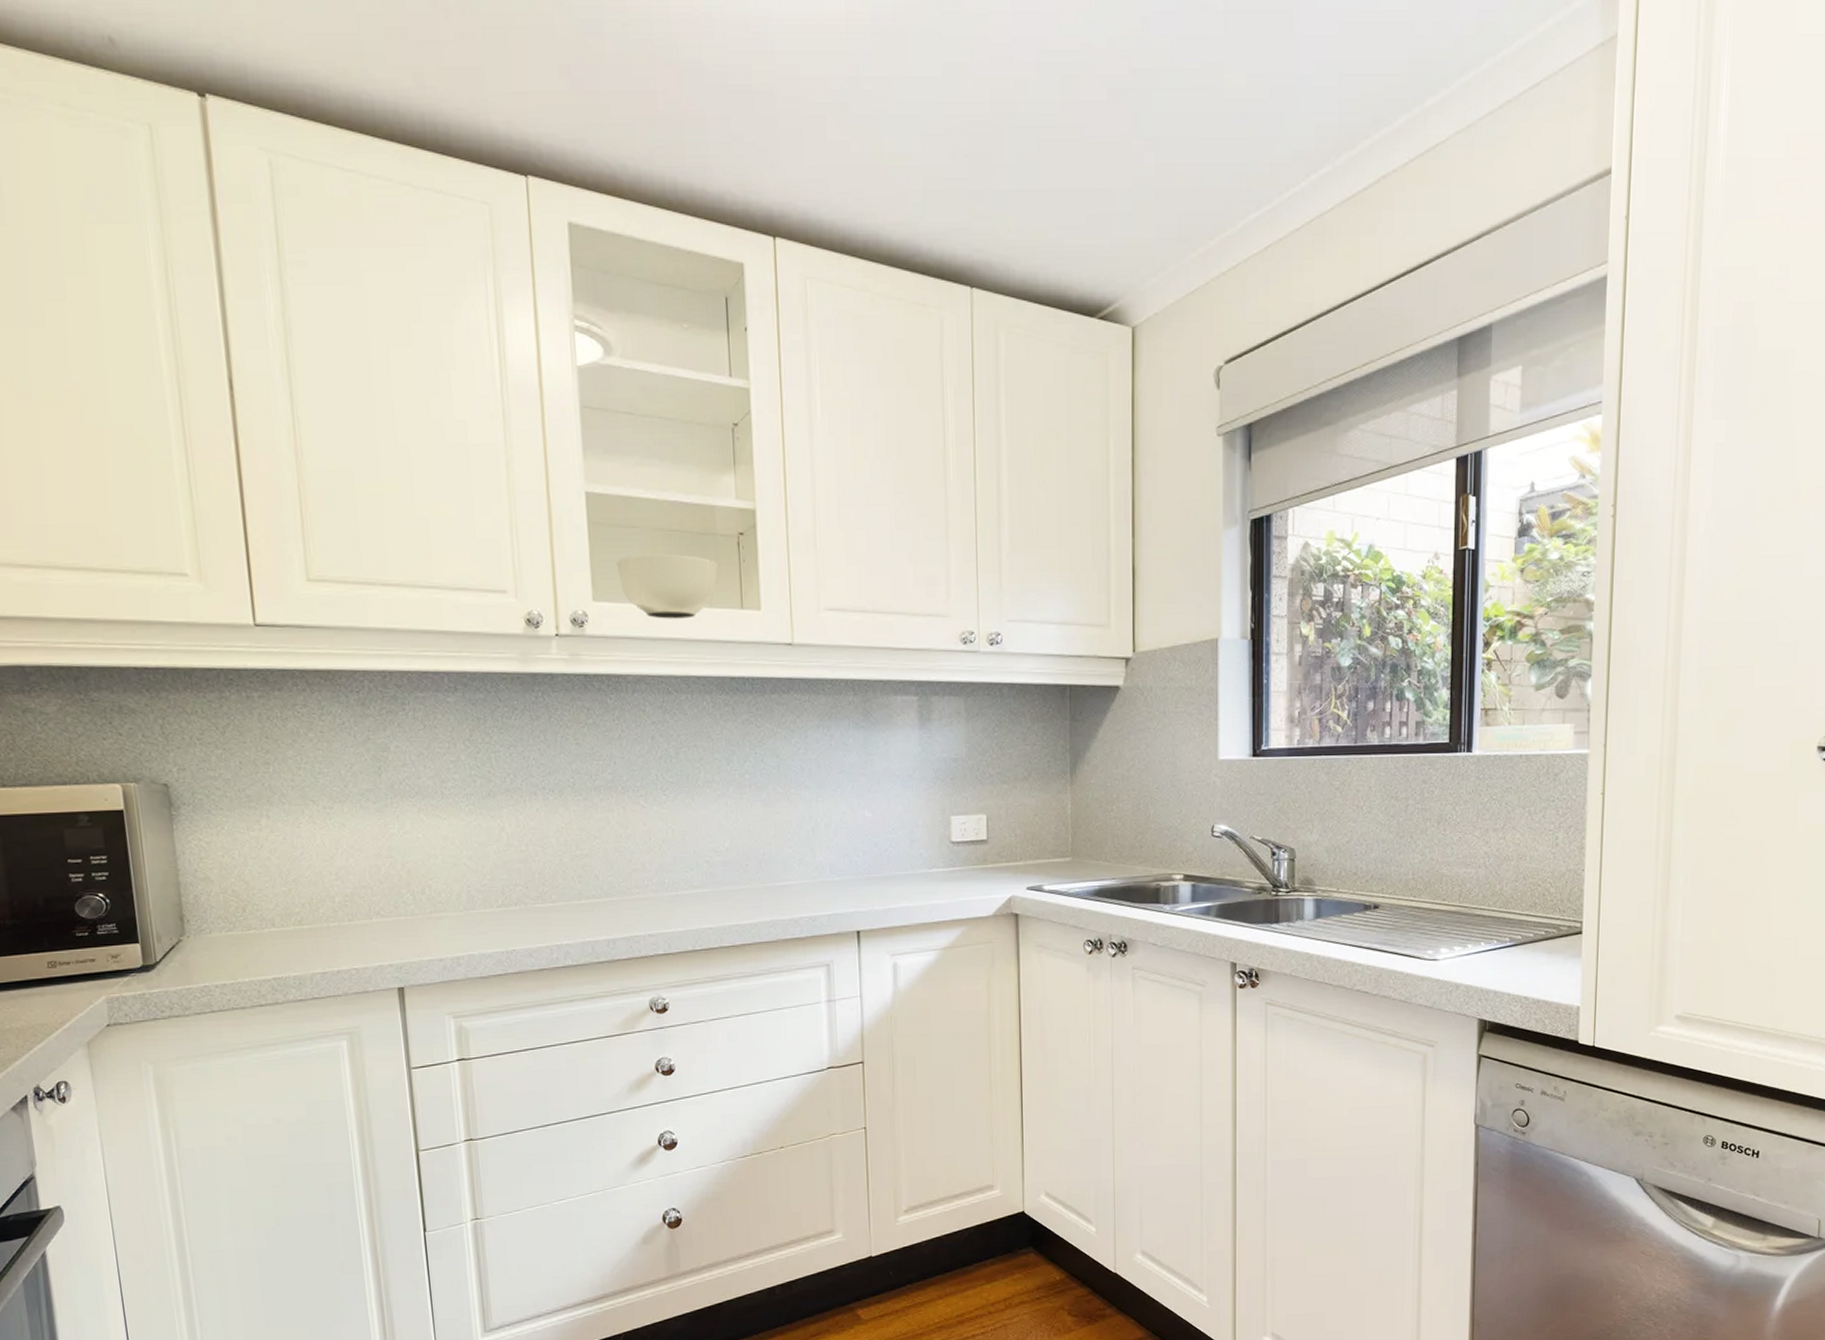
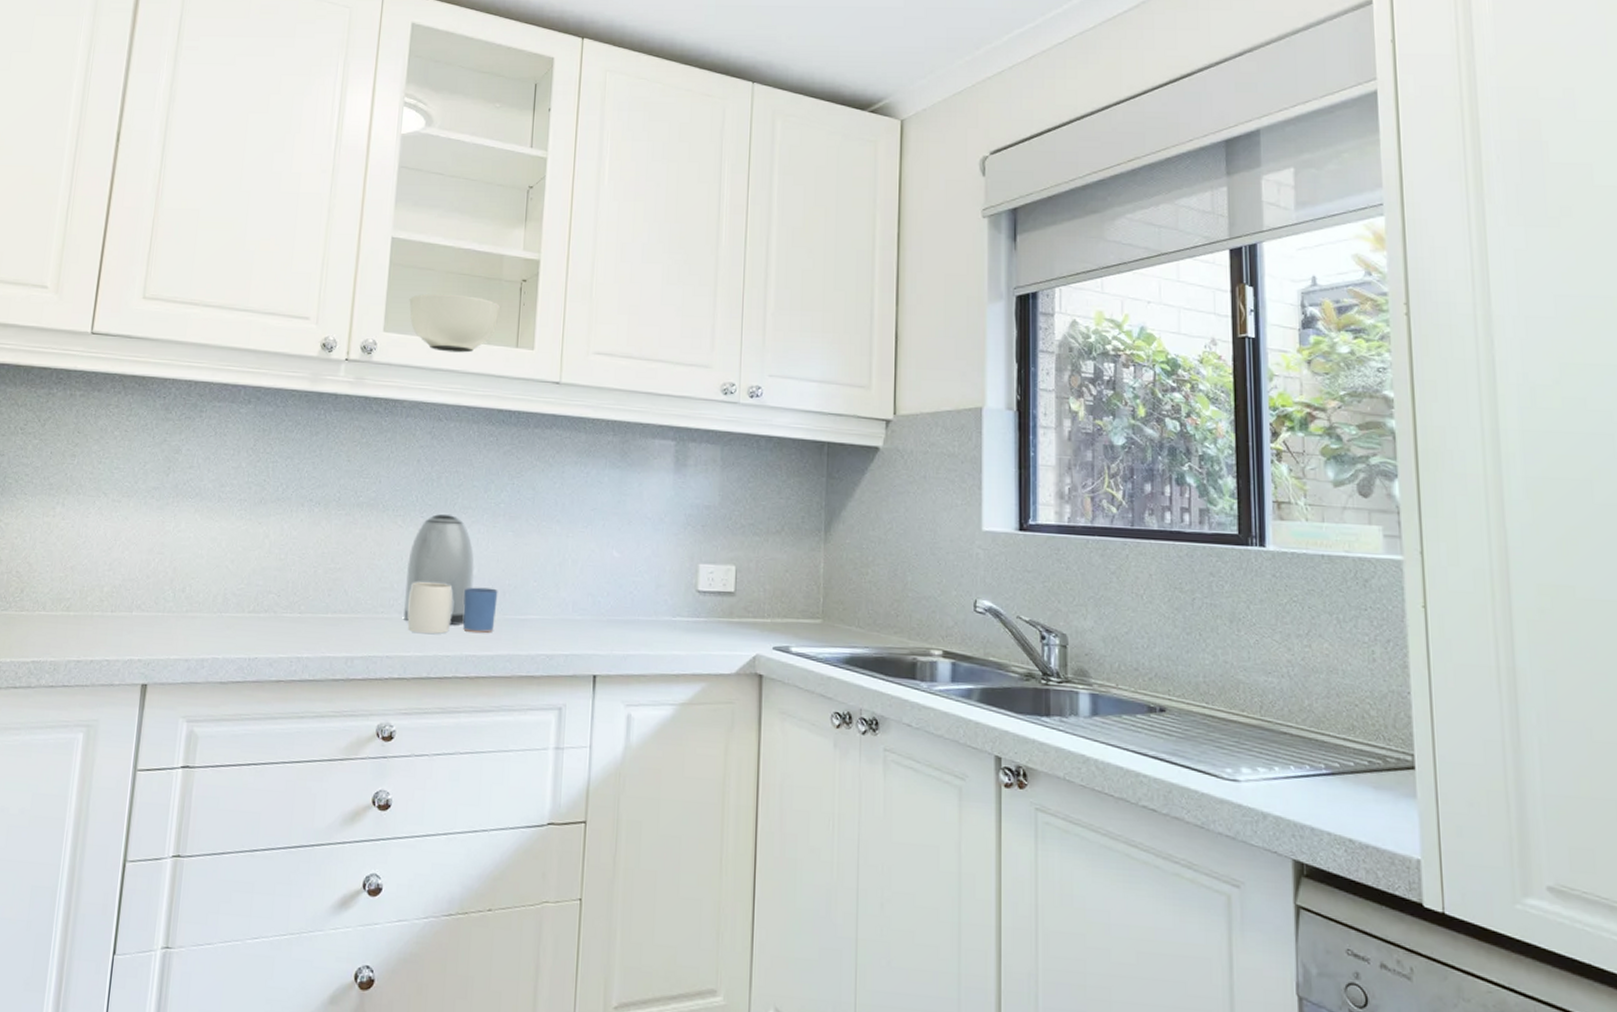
kettle: none [657,790,727,900] -> present [403,514,474,625]
mug: none [662,859,710,910] -> present [407,582,453,635]
mug: none [718,859,754,904] -> present [463,587,498,634]

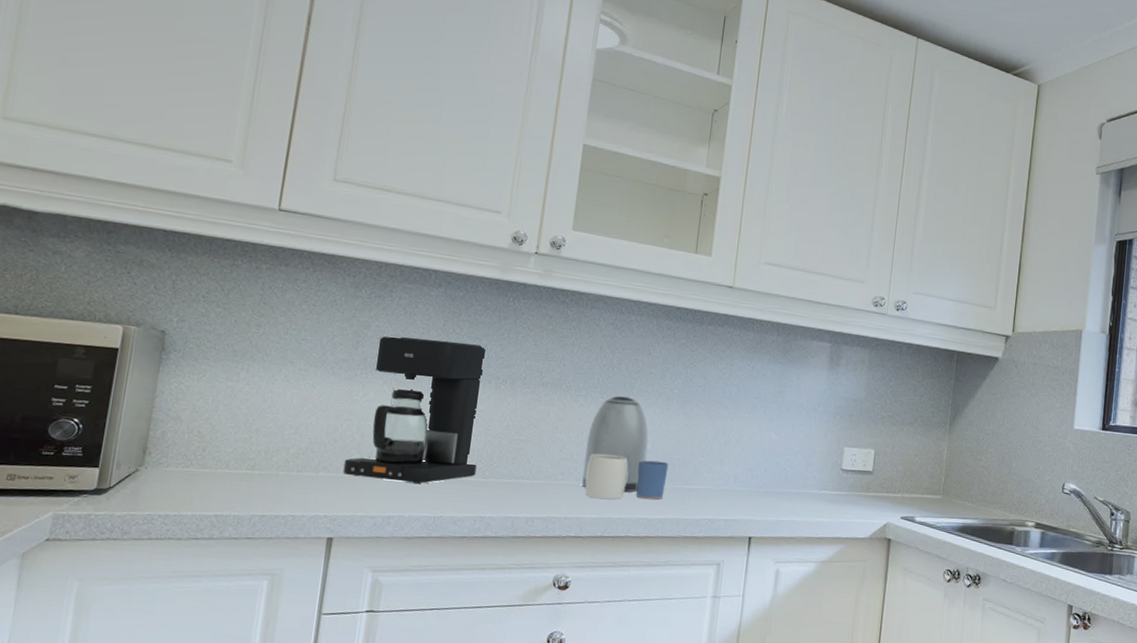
coffee maker: none [156,459,300,622] -> present [343,335,488,484]
bowl: present [409,293,501,353] -> none [598,198,683,255]

